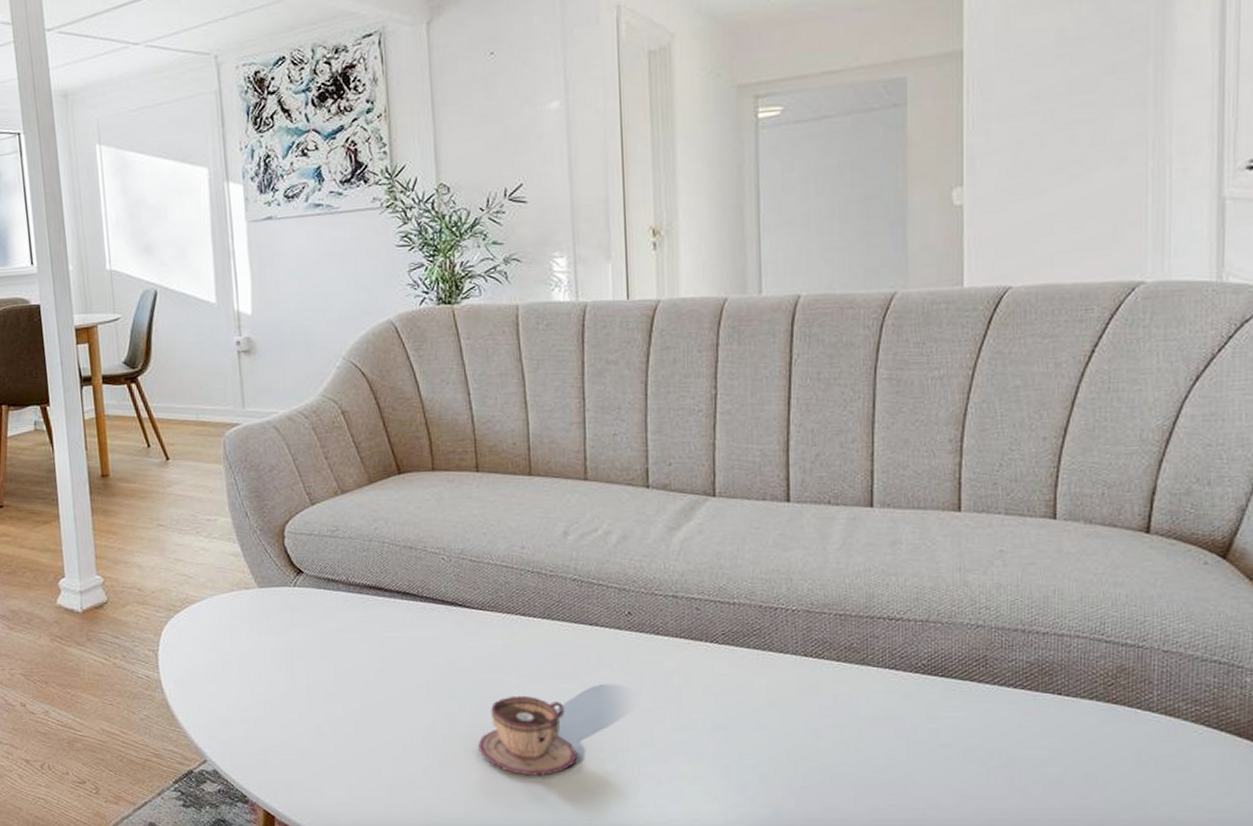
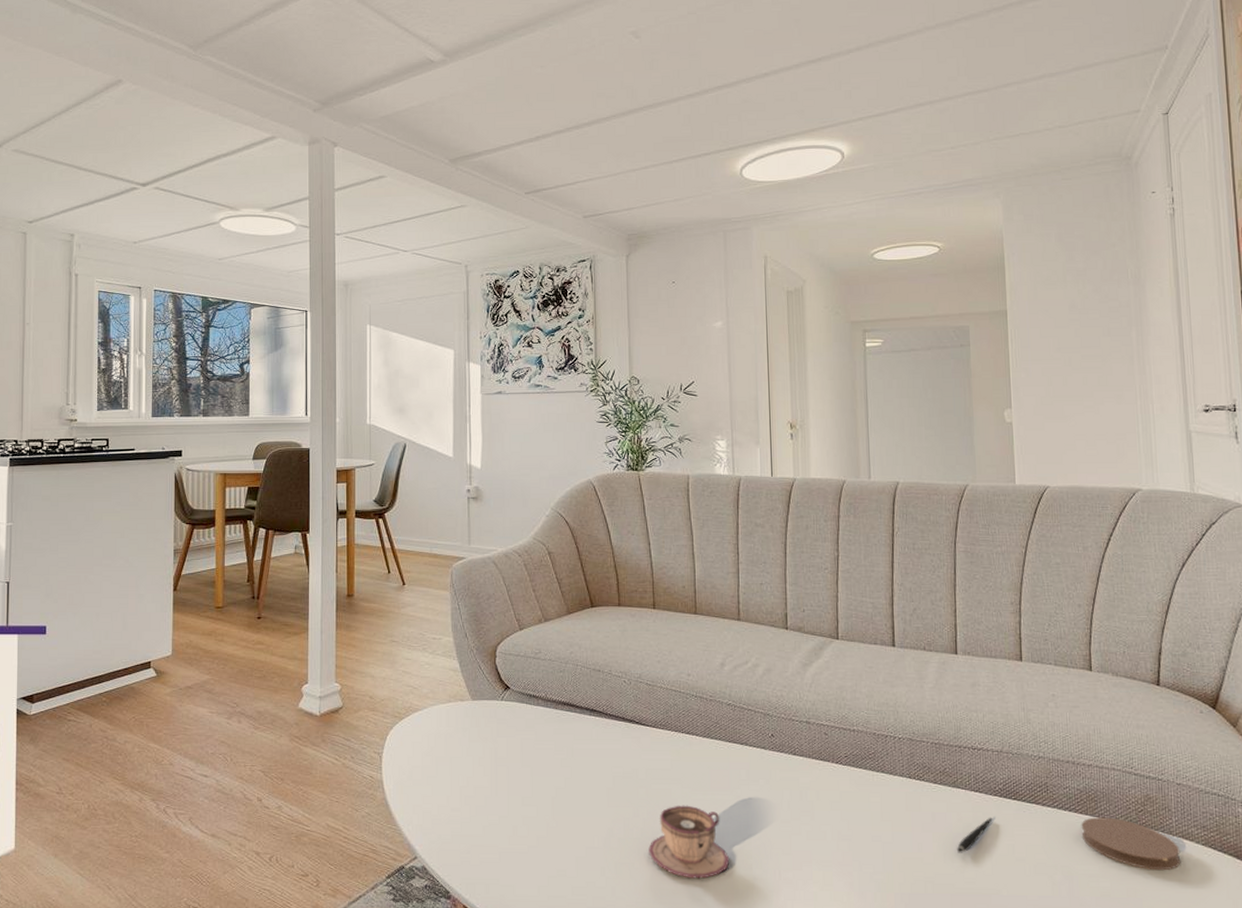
pen: none [864,697,912,740] -> present [957,817,993,853]
coaster: none [1029,693,1161,753] -> present [1081,817,1181,871]

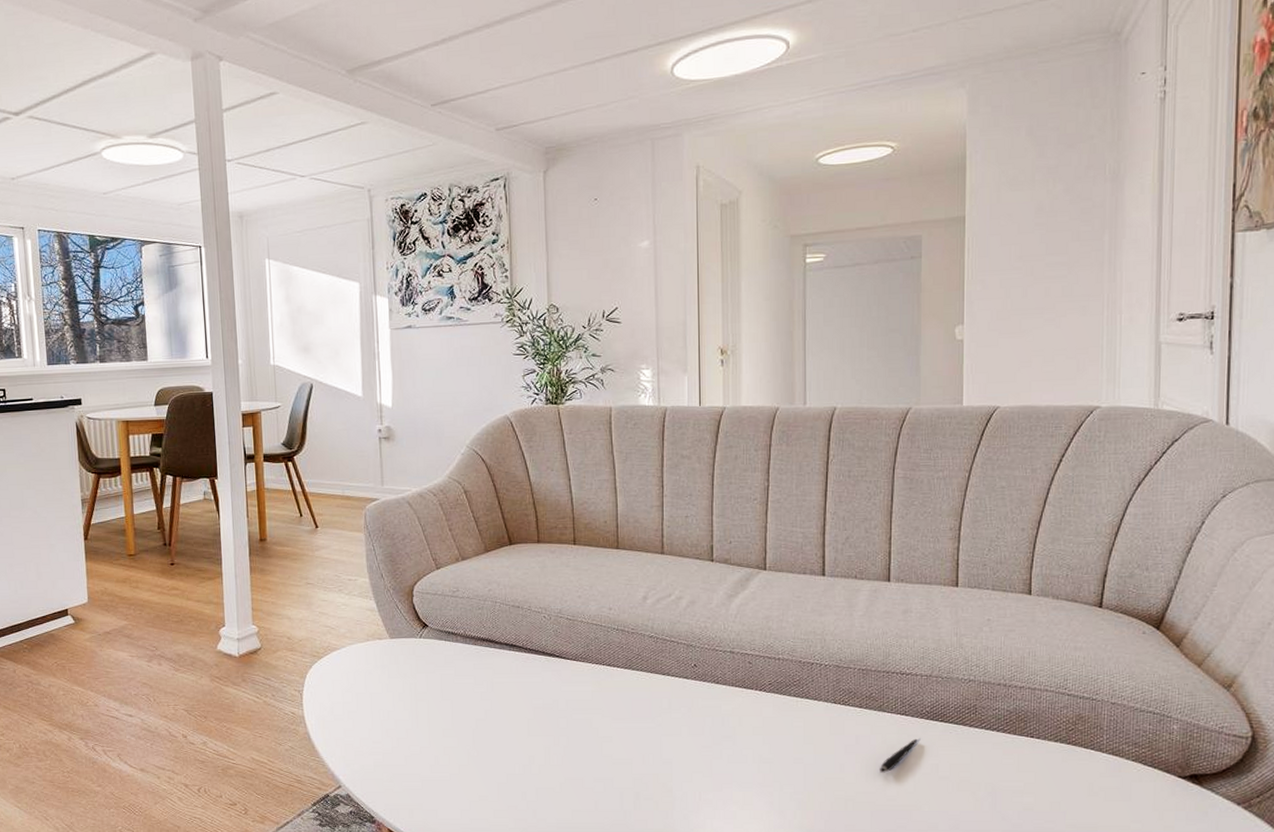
teacup: present [648,805,730,879] -> none [569,733,650,801]
coaster: present [1081,817,1181,871] -> none [1008,736,1109,786]

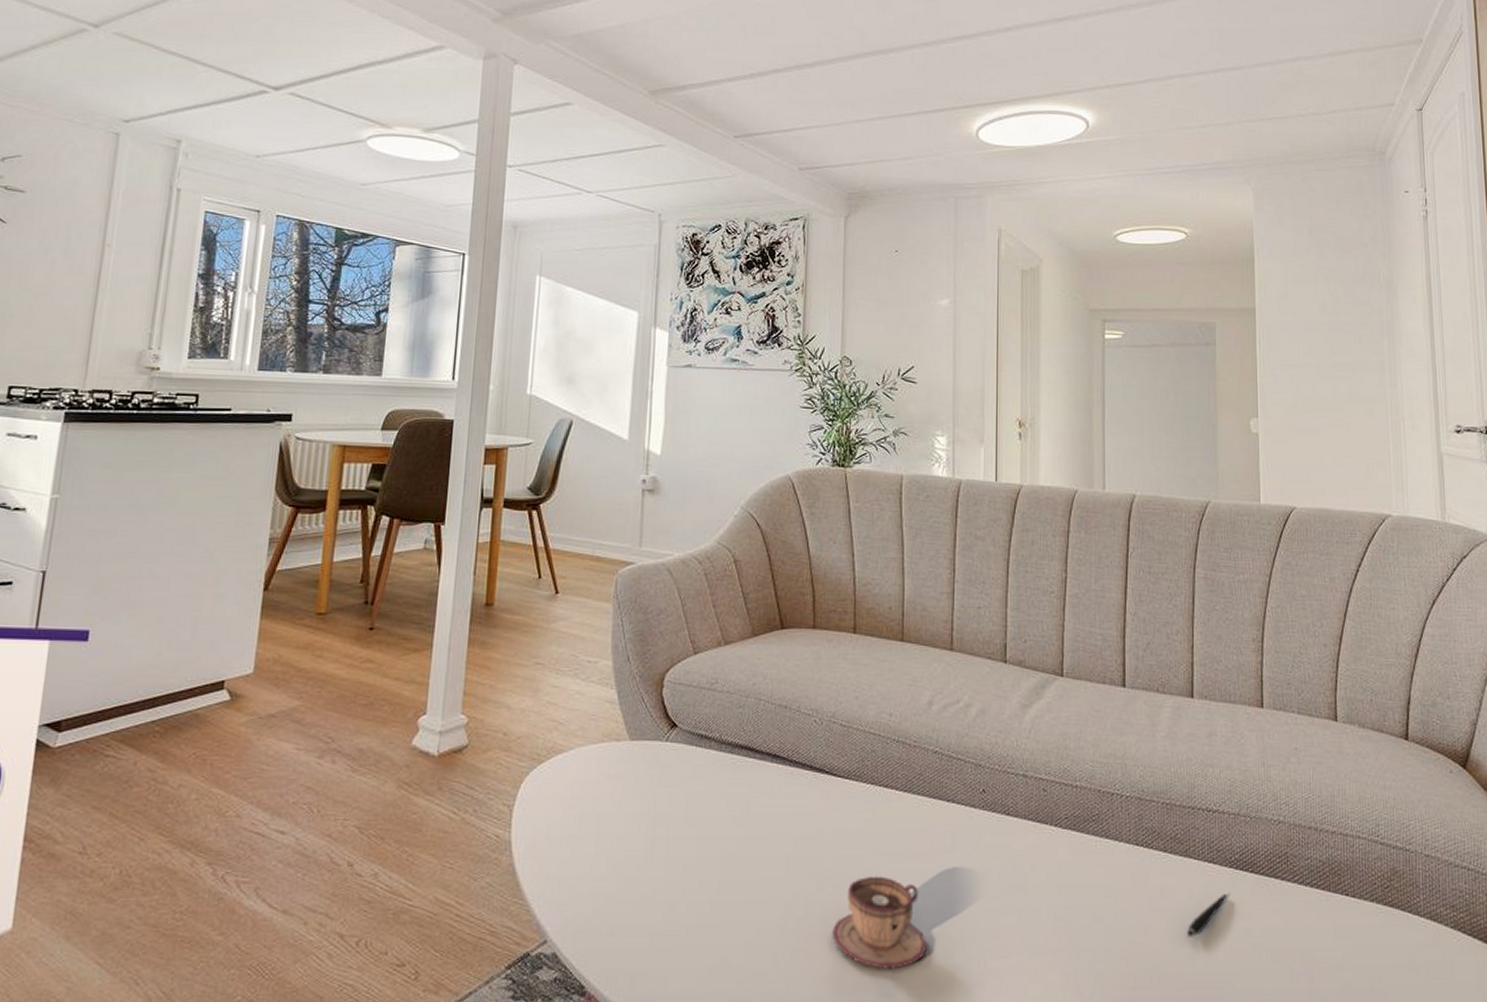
teacup: none [569,733,650,801] -> present [832,875,928,969]

